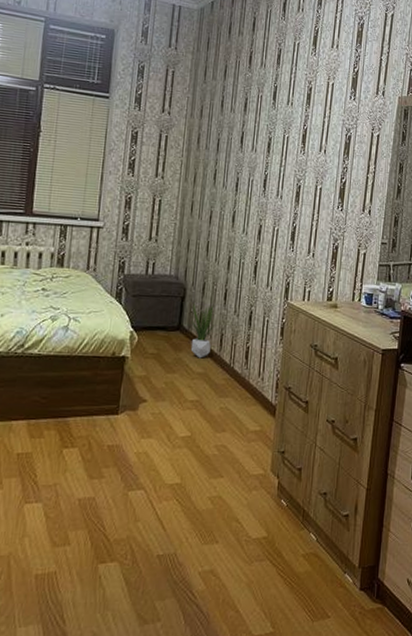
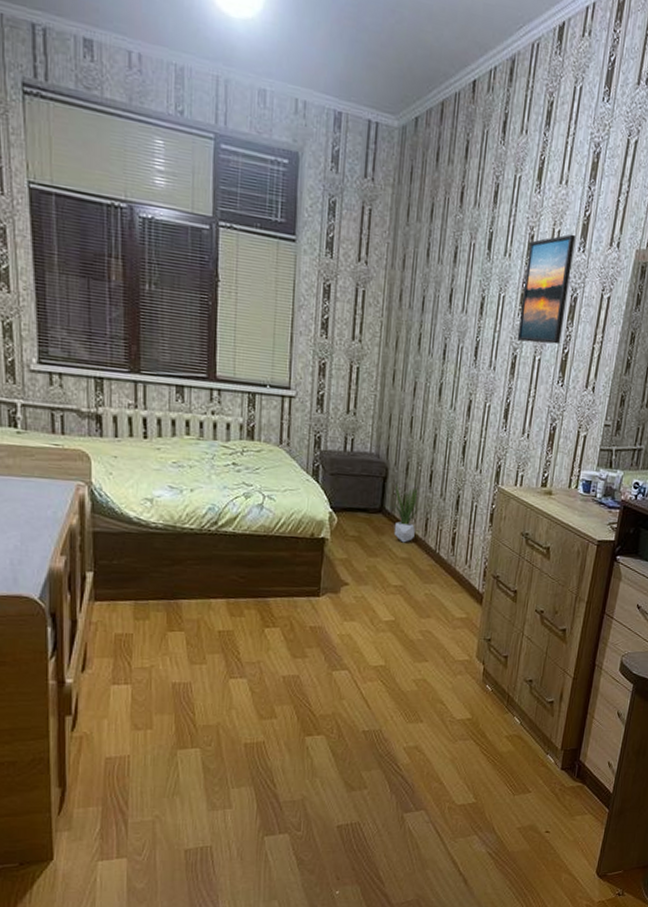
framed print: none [300,86,348,175] -> present [517,234,576,345]

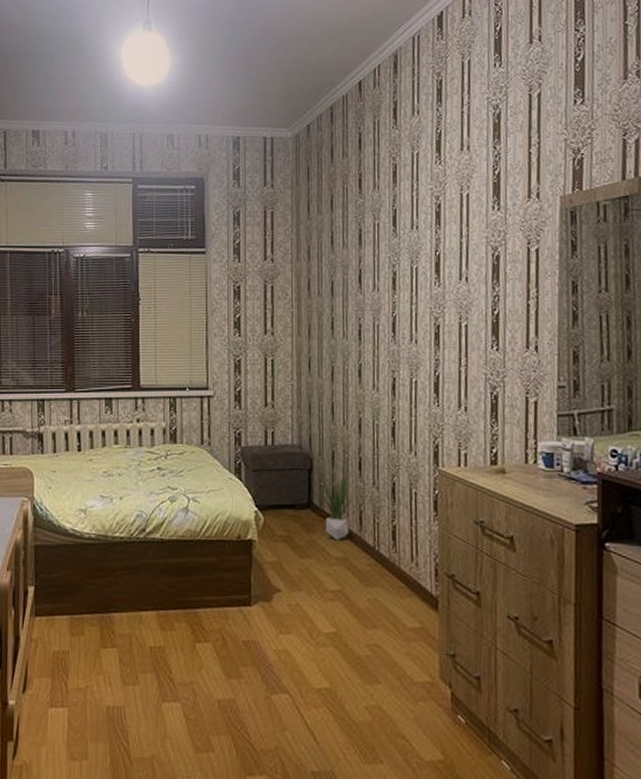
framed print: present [517,234,576,345] -> none [437,195,488,309]

